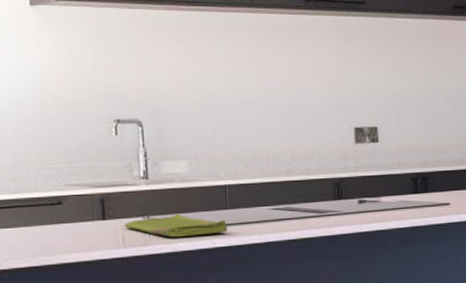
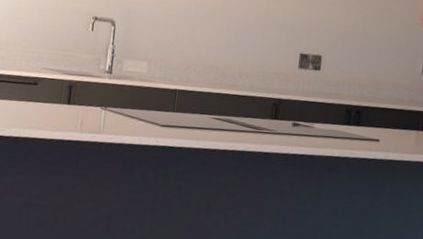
dish towel: present [124,214,227,237] -> none [84,109,171,133]

